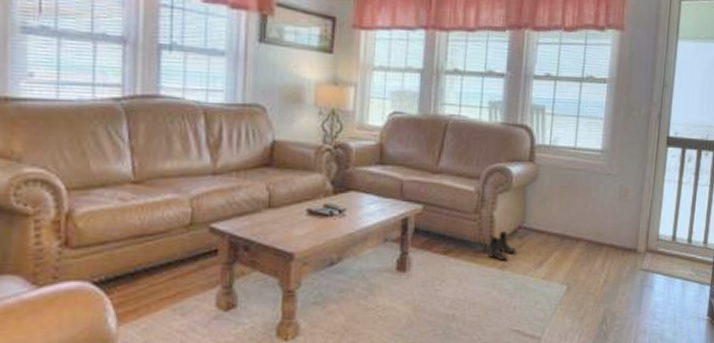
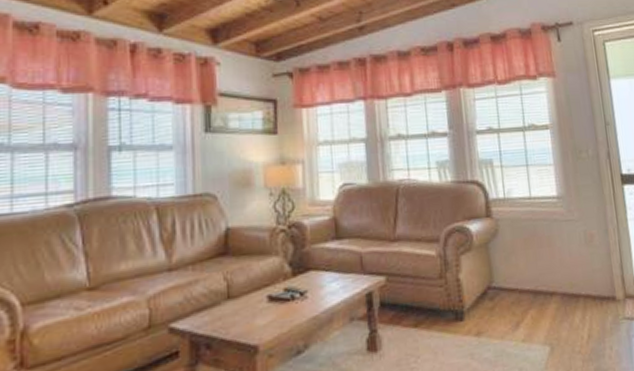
boots: present [487,230,517,260] -> none [459,293,490,327]

